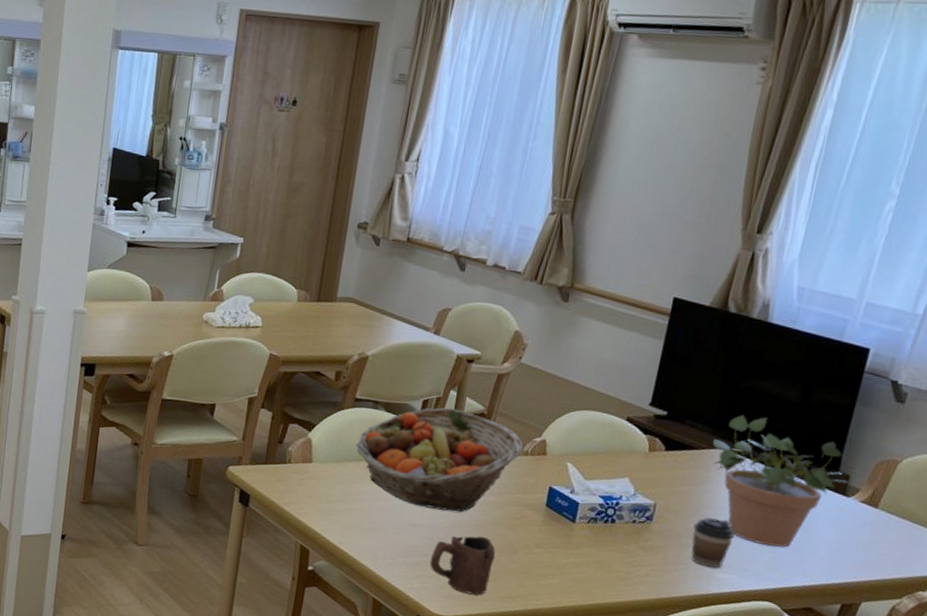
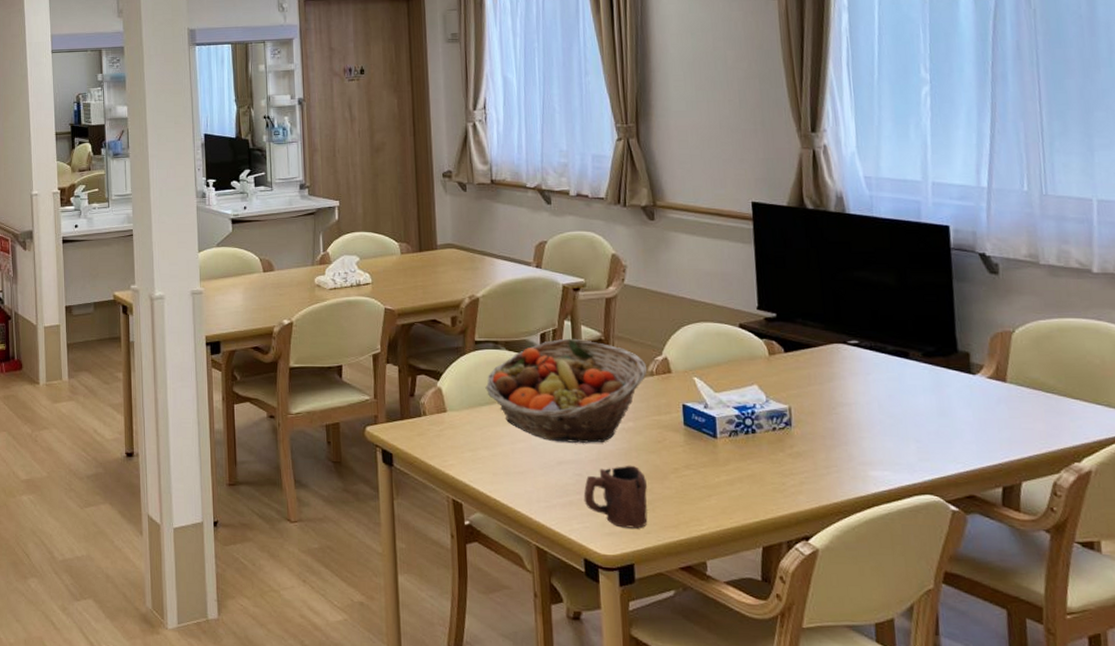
coffee cup: present [691,517,735,568] -> none [834,415,876,466]
potted plant: present [713,414,847,547] -> none [828,306,968,436]

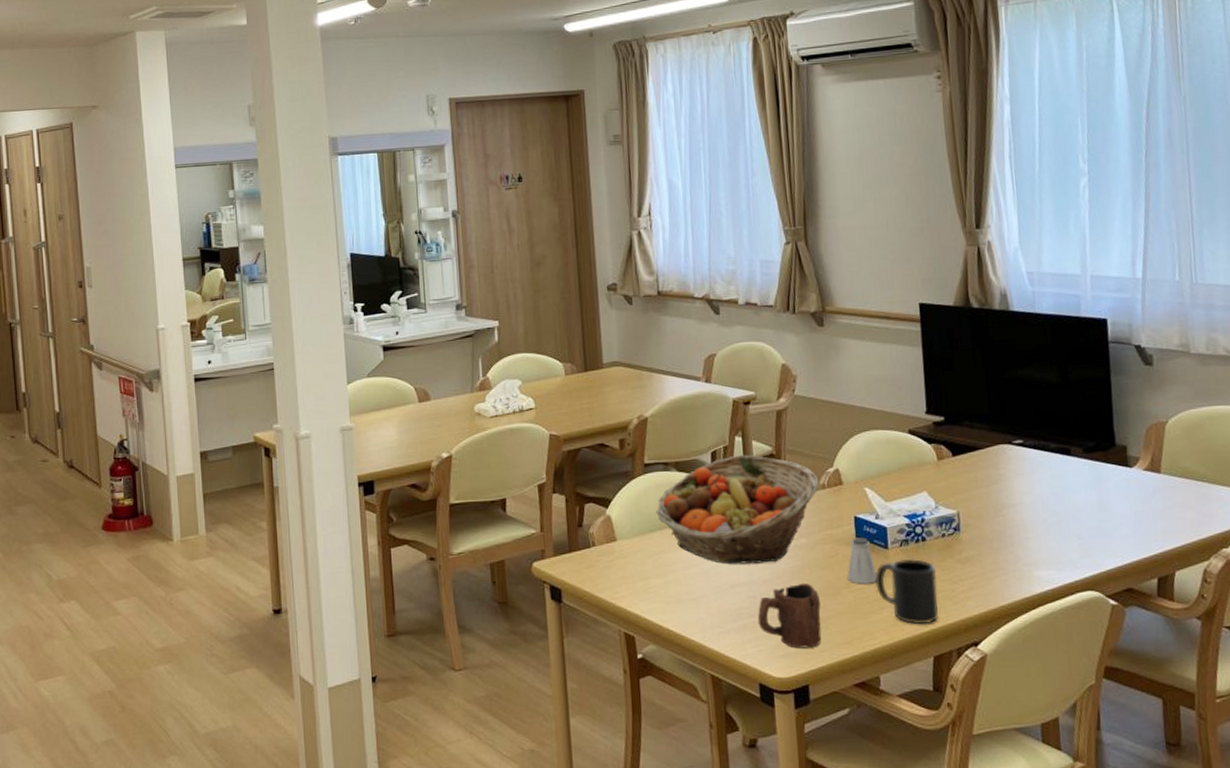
saltshaker: none [674,425,705,471] -> present [847,537,877,584]
mug: none [702,450,768,514] -> present [875,559,938,624]

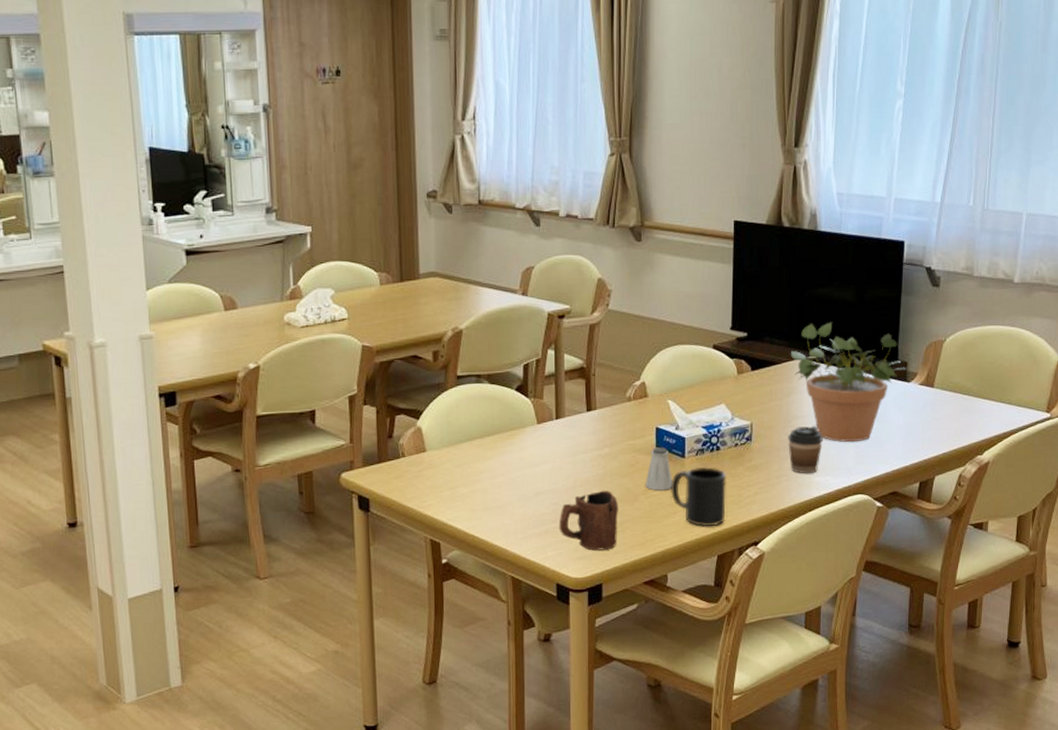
fruit basket: present [656,454,819,564] -> none [466,367,626,473]
potted plant: none [994,404,1125,533] -> present [791,322,906,443]
coffee cup: none [1000,515,1040,567] -> present [788,426,823,473]

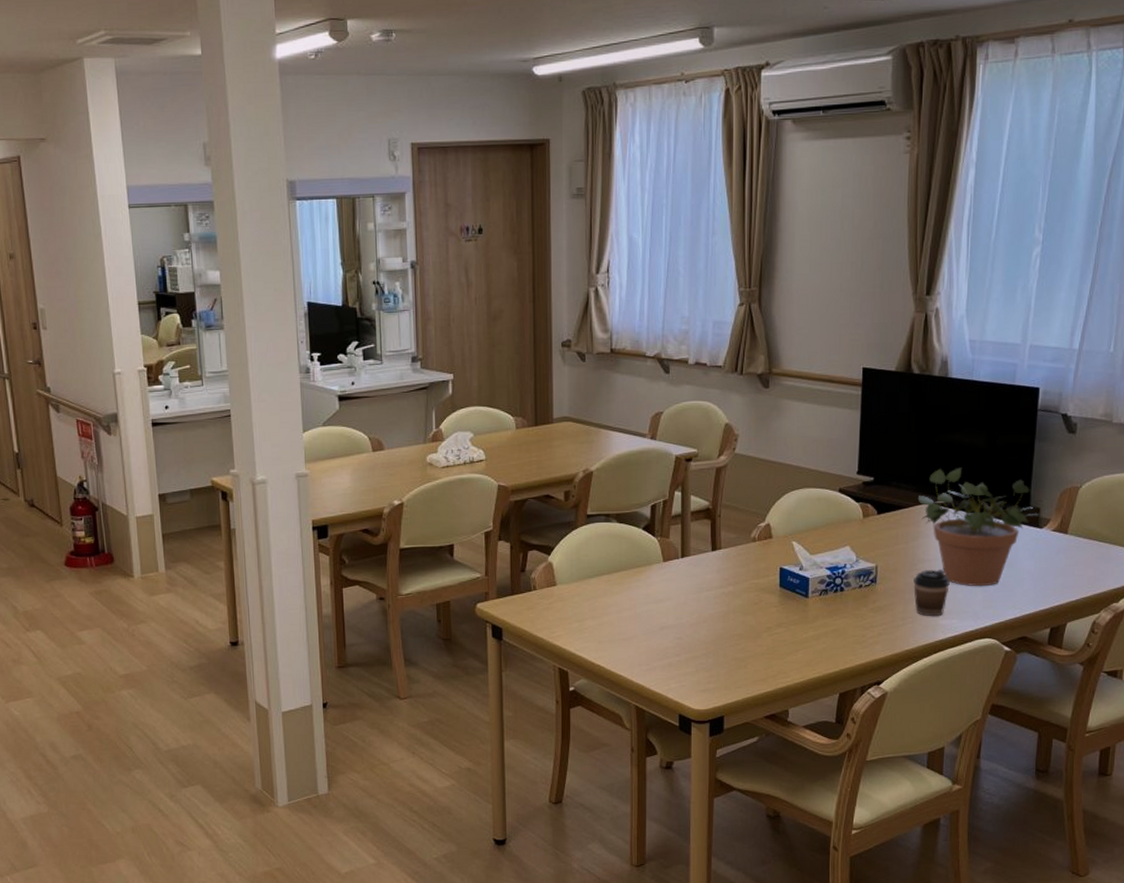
mug: present [558,490,619,551] -> none [682,626,742,684]
saltshaker: present [645,447,672,491] -> none [768,587,795,629]
mug: present [670,467,727,527] -> none [792,607,851,665]

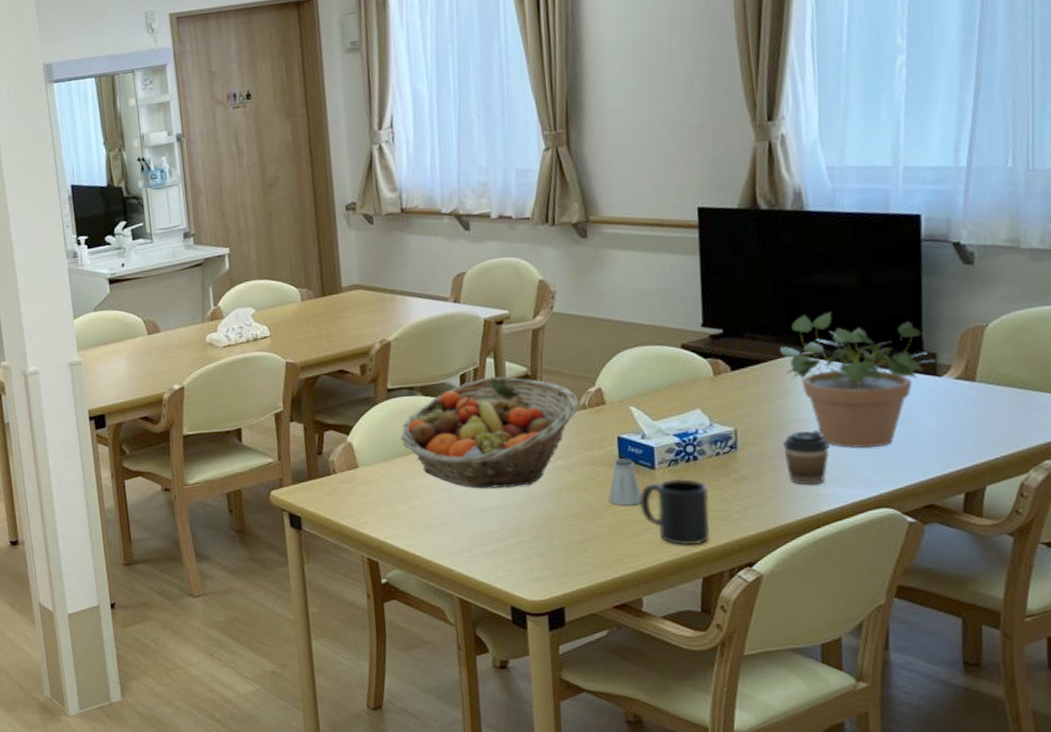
fruit basket: none [595,508,750,609] -> present [400,376,579,489]
saltshaker: none [768,587,795,629] -> present [608,458,642,506]
mug: none [792,607,851,665] -> present [639,479,709,545]

